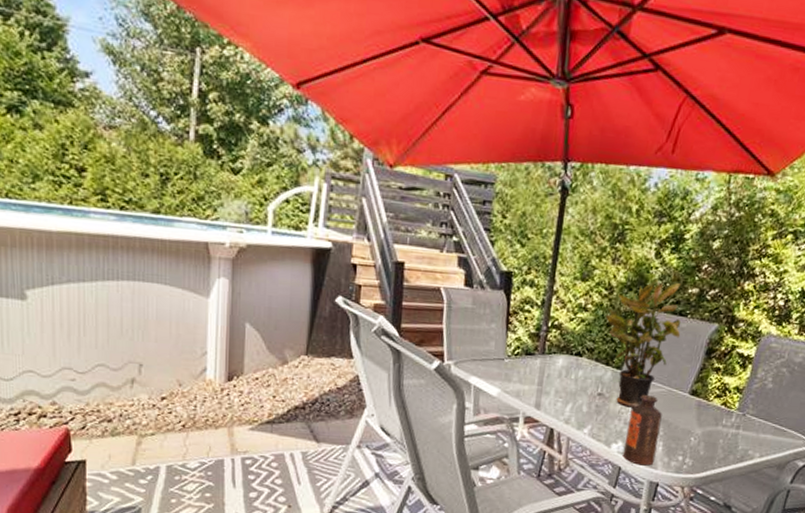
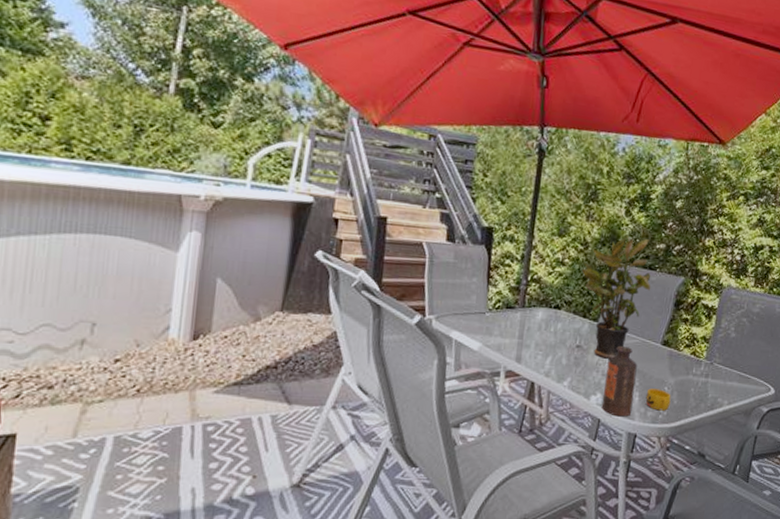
cup: none [669,438,698,461] -> present [645,388,671,411]

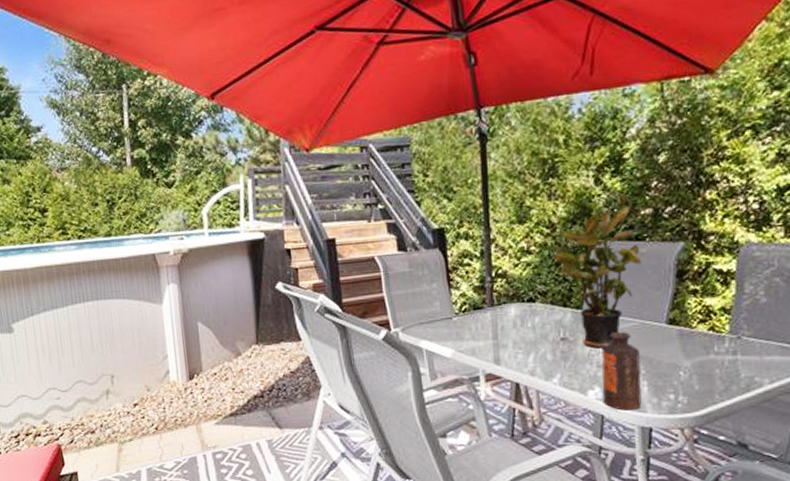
cup: present [645,388,671,411] -> none [656,374,690,399]

